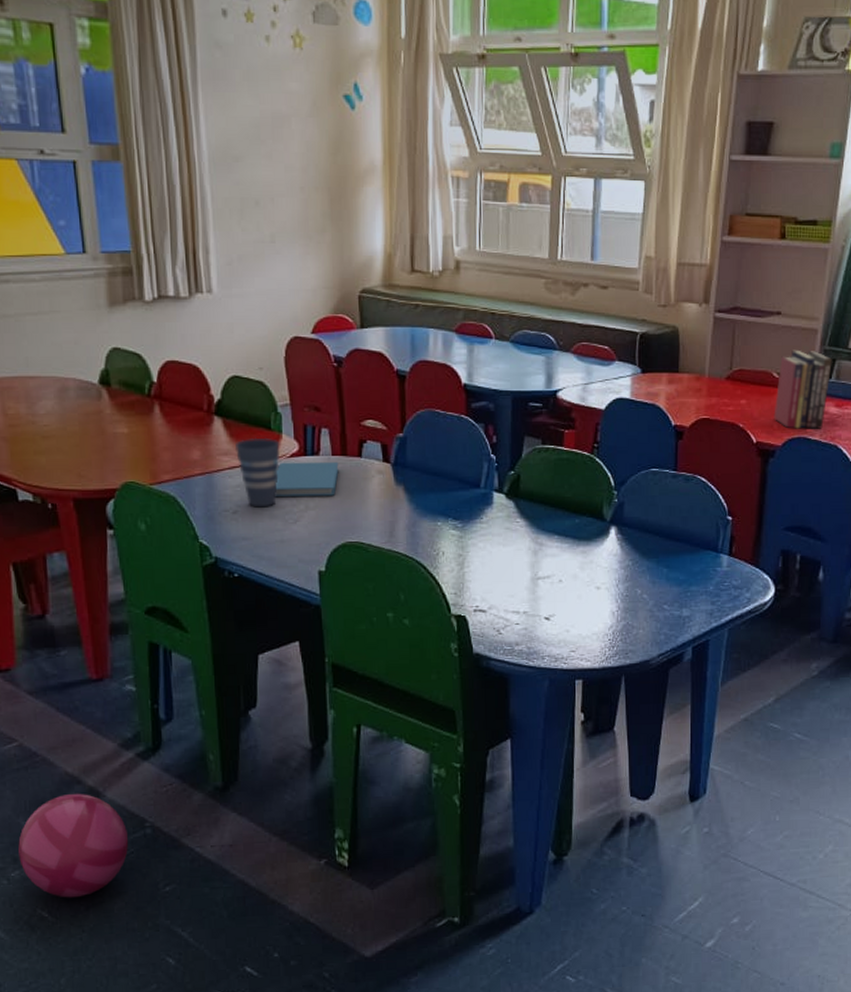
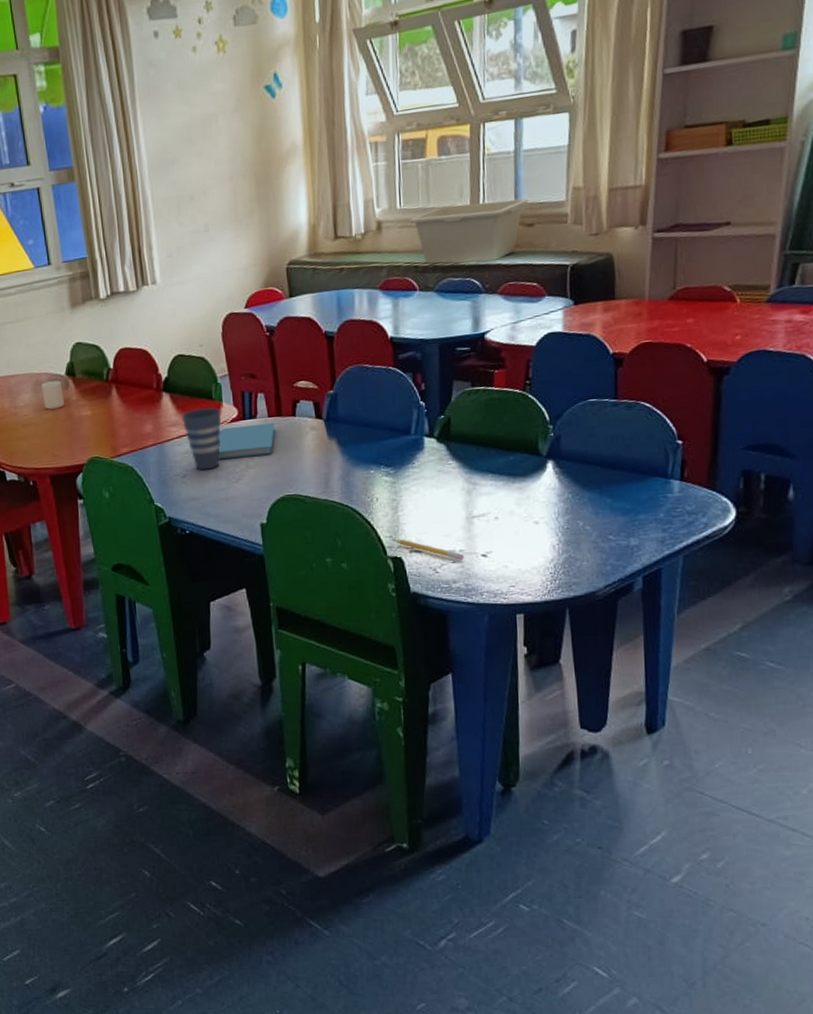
toy ball: present [18,793,129,898] -> none [19,726,107,816]
cup: none [68,389,95,422] -> present [41,380,64,410]
pencil: none [457,597,528,623] -> present [392,539,464,561]
storage bin: none [488,255,604,319] -> present [409,199,529,265]
books: present [774,349,833,429] -> none [726,257,796,343]

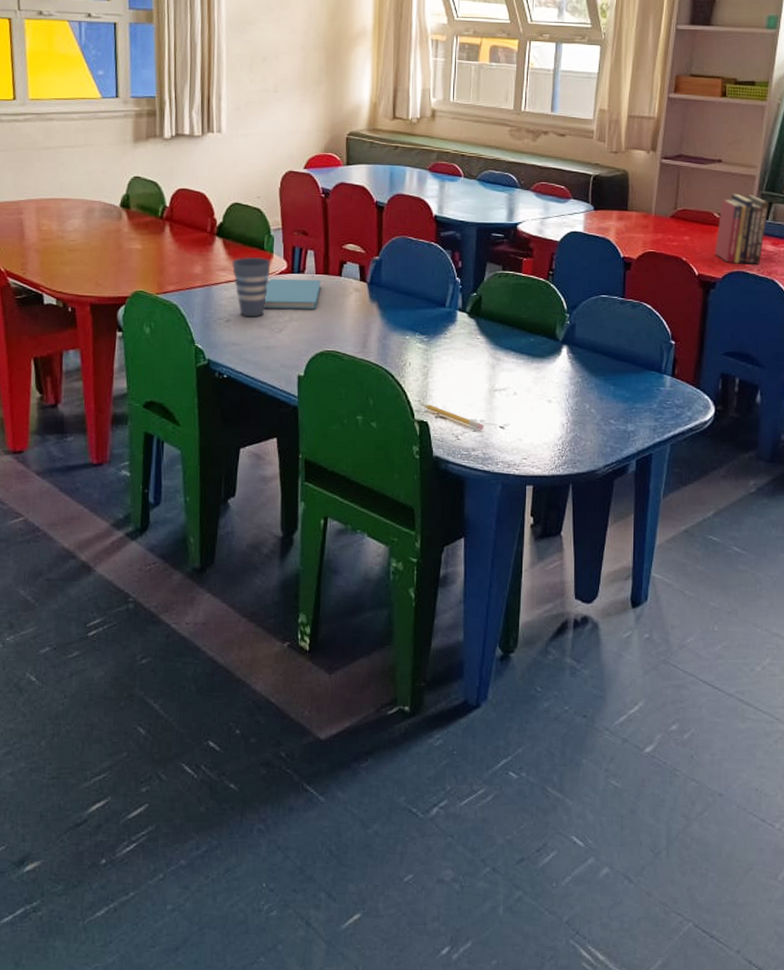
cup: present [41,380,64,410] -> none [93,210,115,238]
storage bin: present [409,199,529,265] -> none [460,106,563,162]
books: none [726,257,796,343] -> present [714,193,770,265]

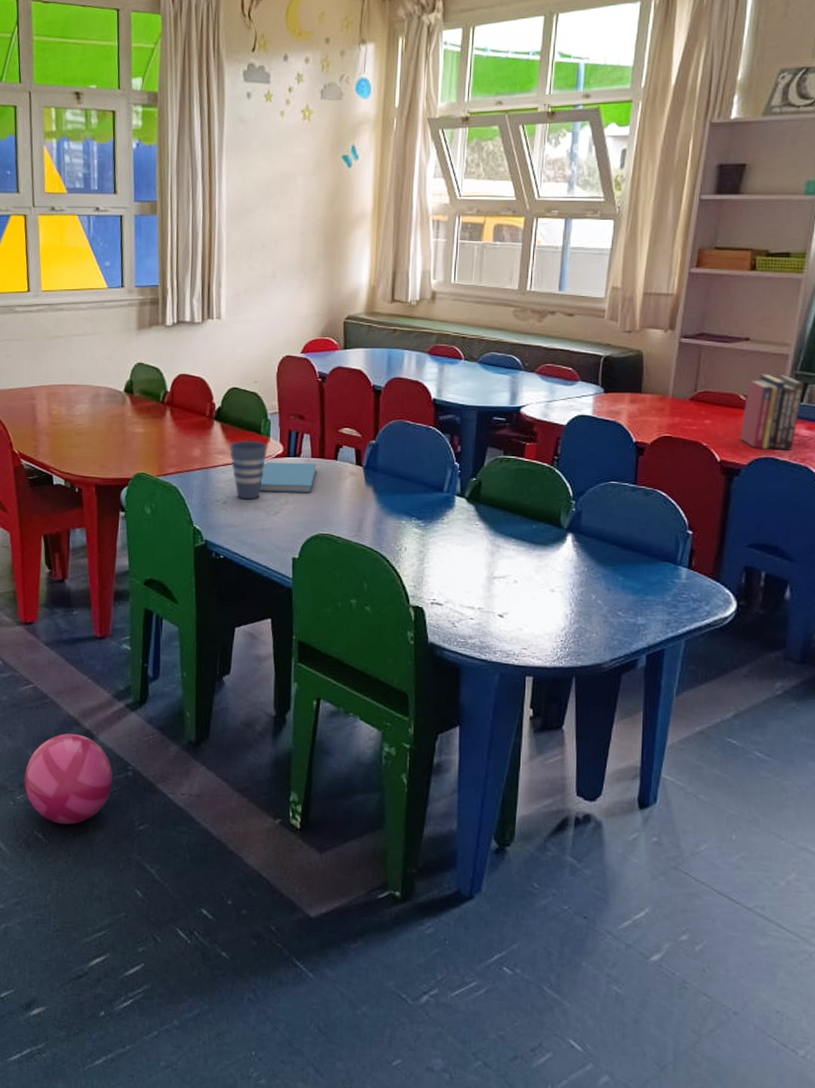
toy ball: none [15,566,113,665] -> present [24,733,114,825]
pencil: present [421,404,484,431] -> none [416,590,482,619]

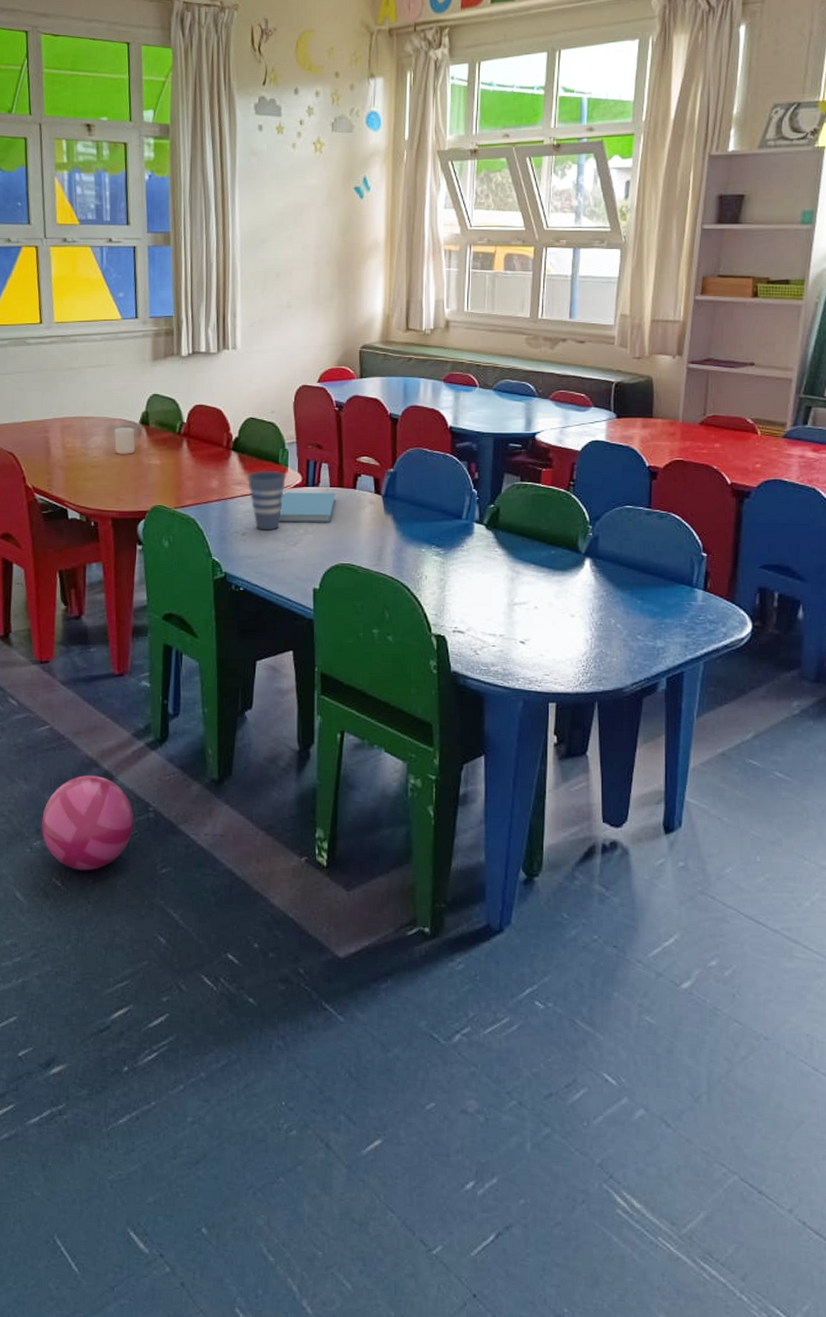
cup: none [99,396,120,422] -> present [114,428,135,454]
books: present [739,373,805,450] -> none [748,397,809,472]

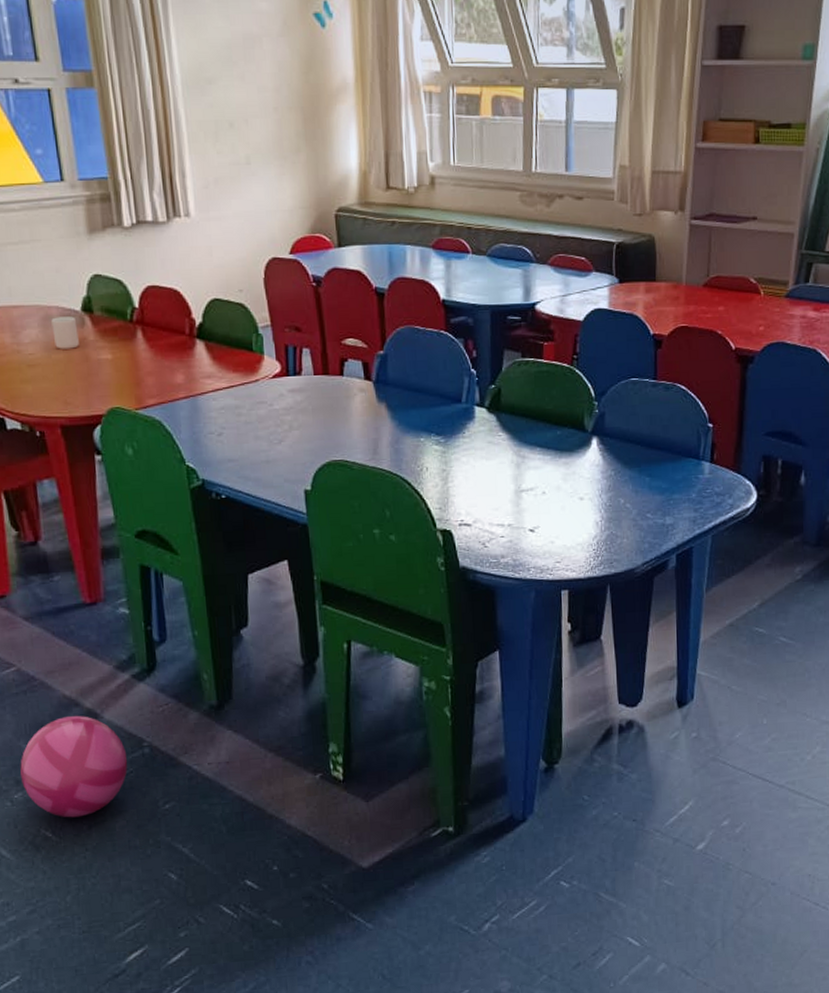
cup: present [248,470,286,531] -> none [218,359,263,429]
book: present [279,492,336,522] -> none [258,381,321,417]

